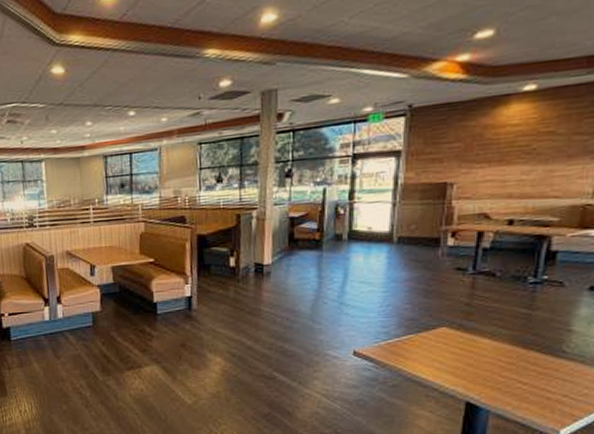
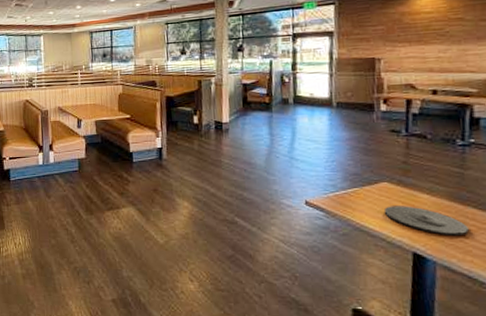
plate: none [439,352,528,384] -> present [383,206,469,237]

